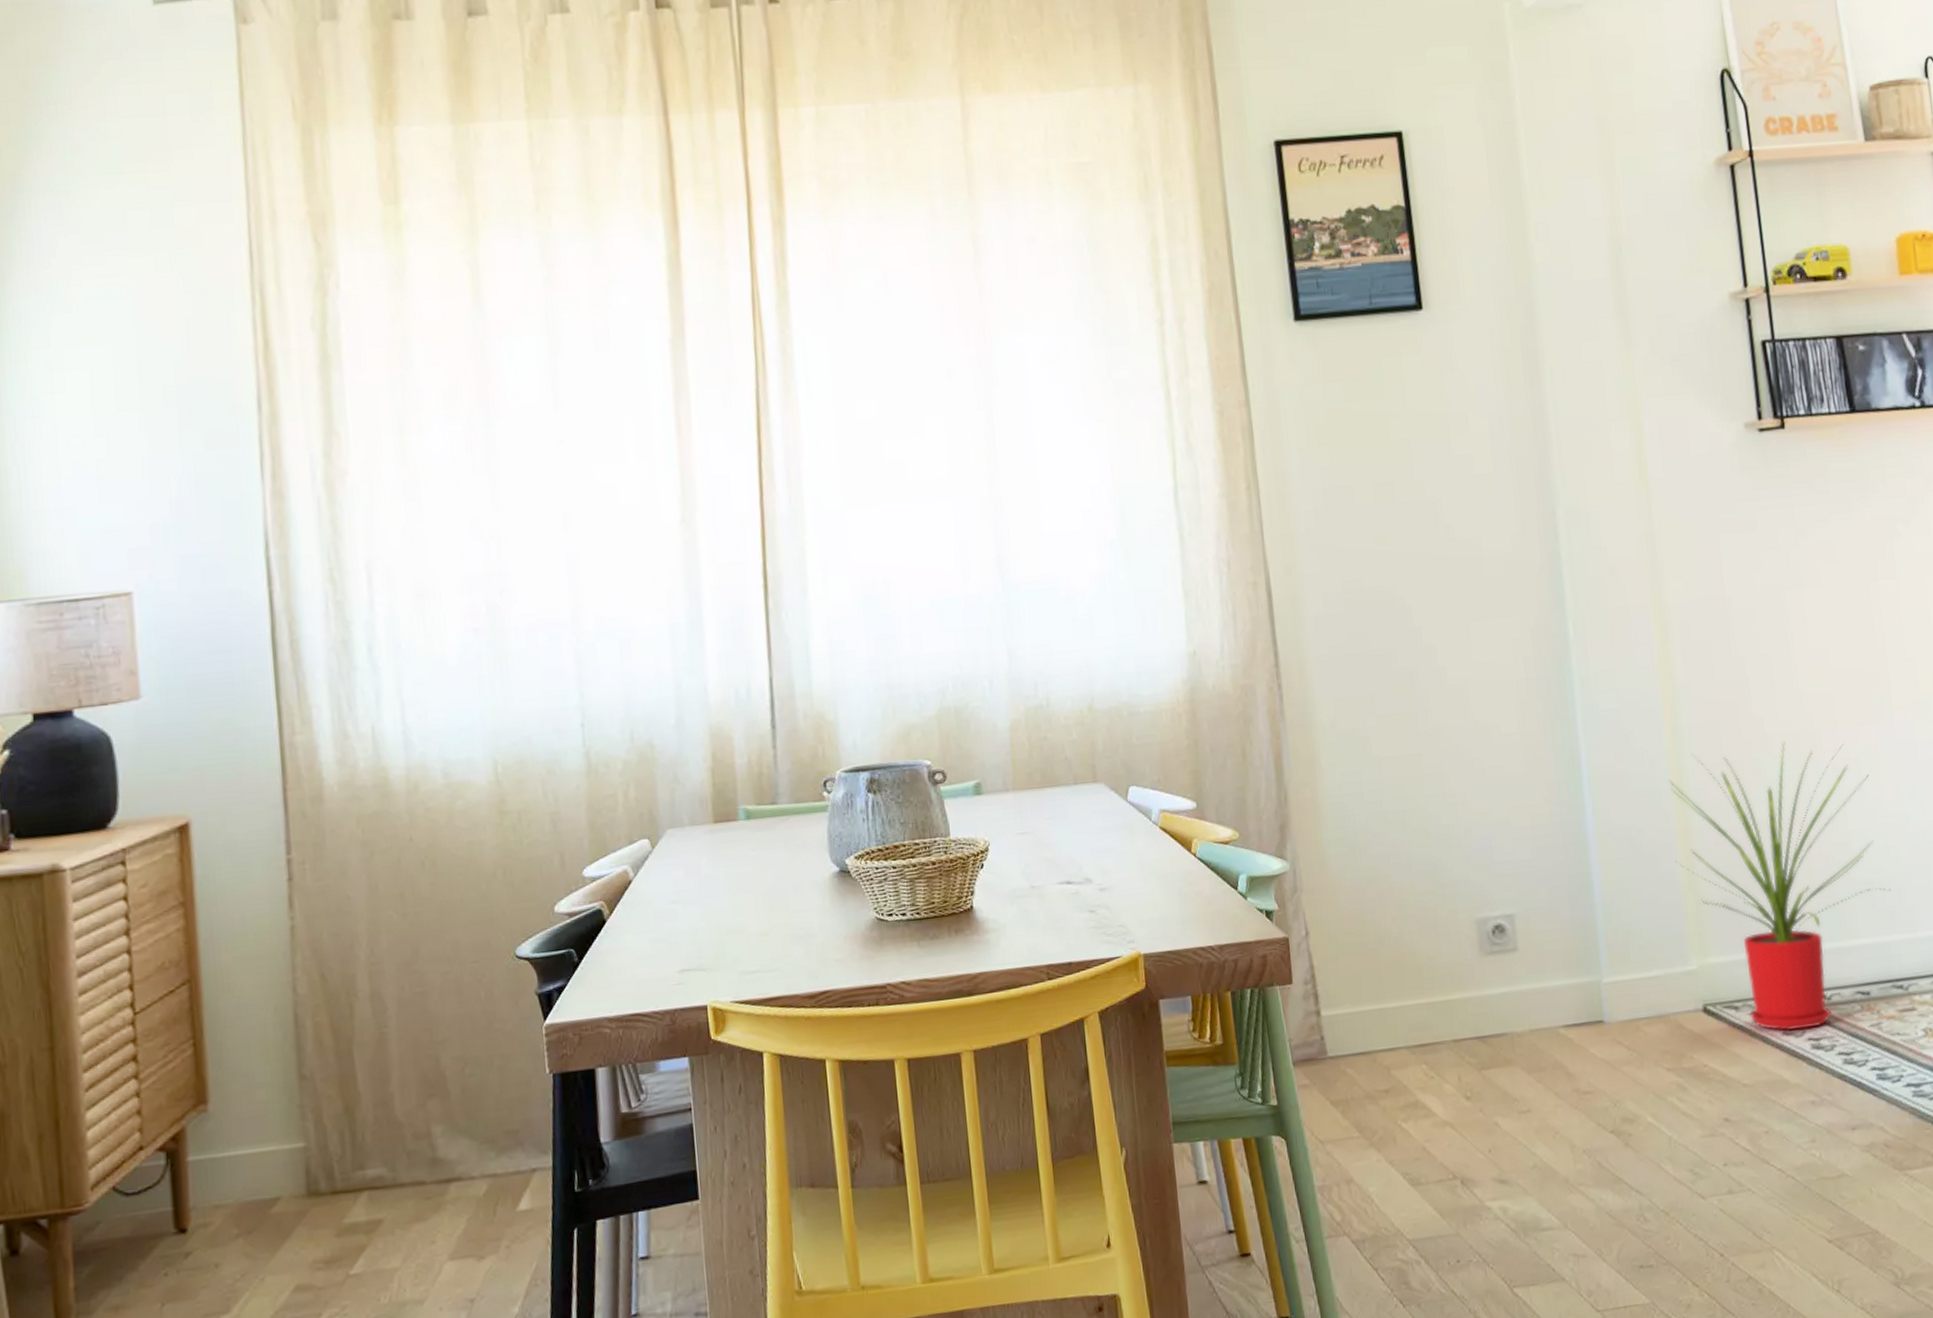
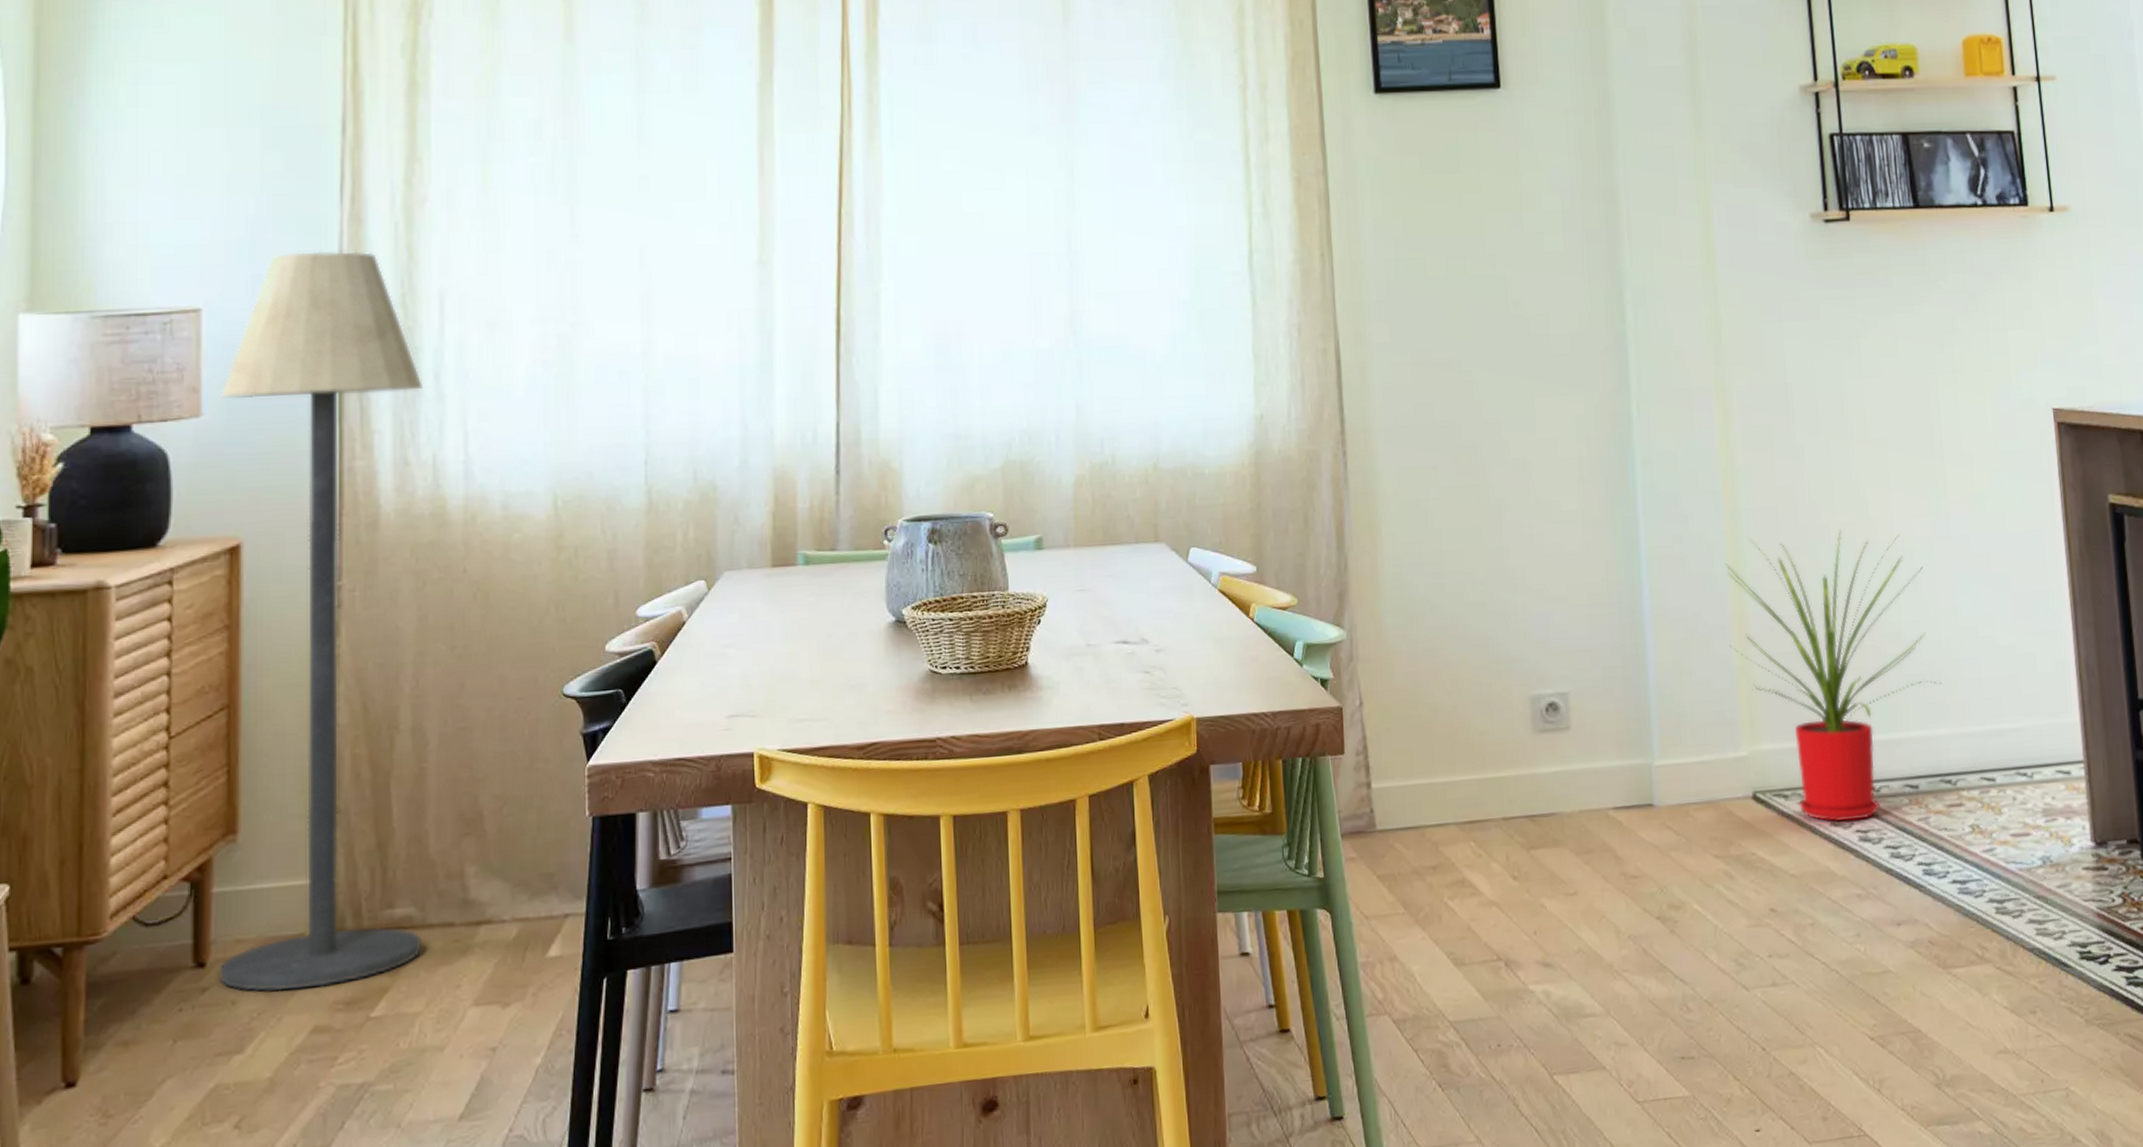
floor lamp: none [157,528,396,1255] -> present [219,251,423,992]

